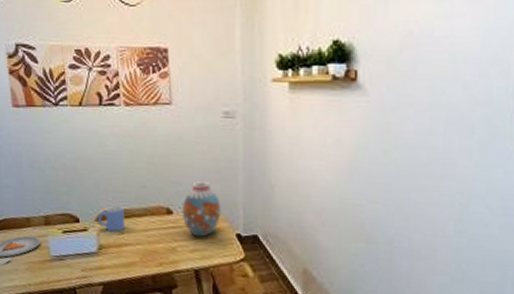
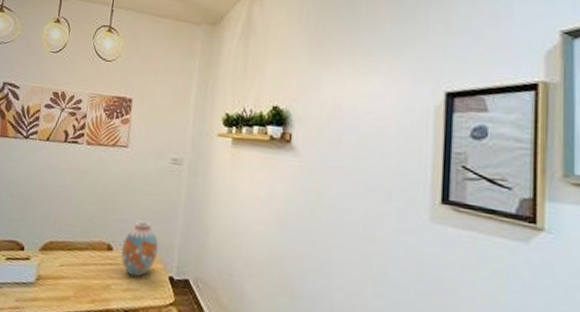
mug: present [97,205,124,232] -> none [41,236,69,264]

